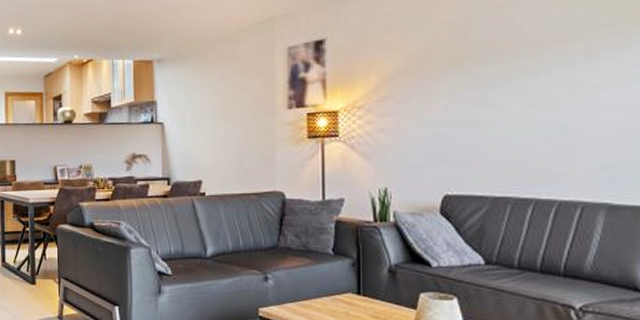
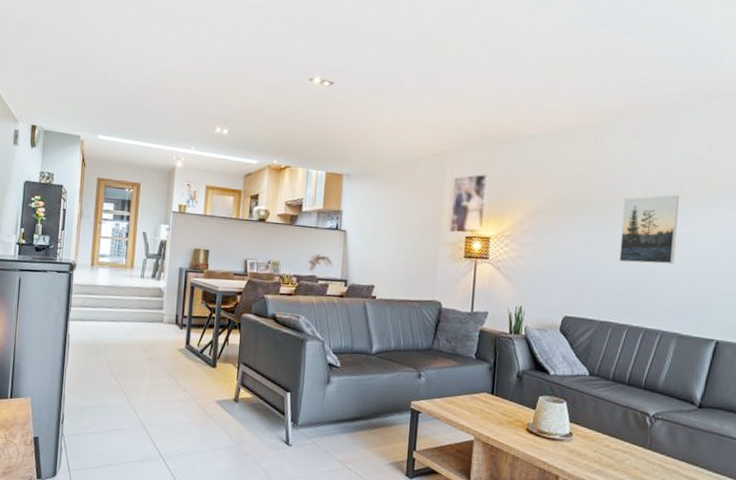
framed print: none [513,28,593,122] -> present [619,194,679,264]

